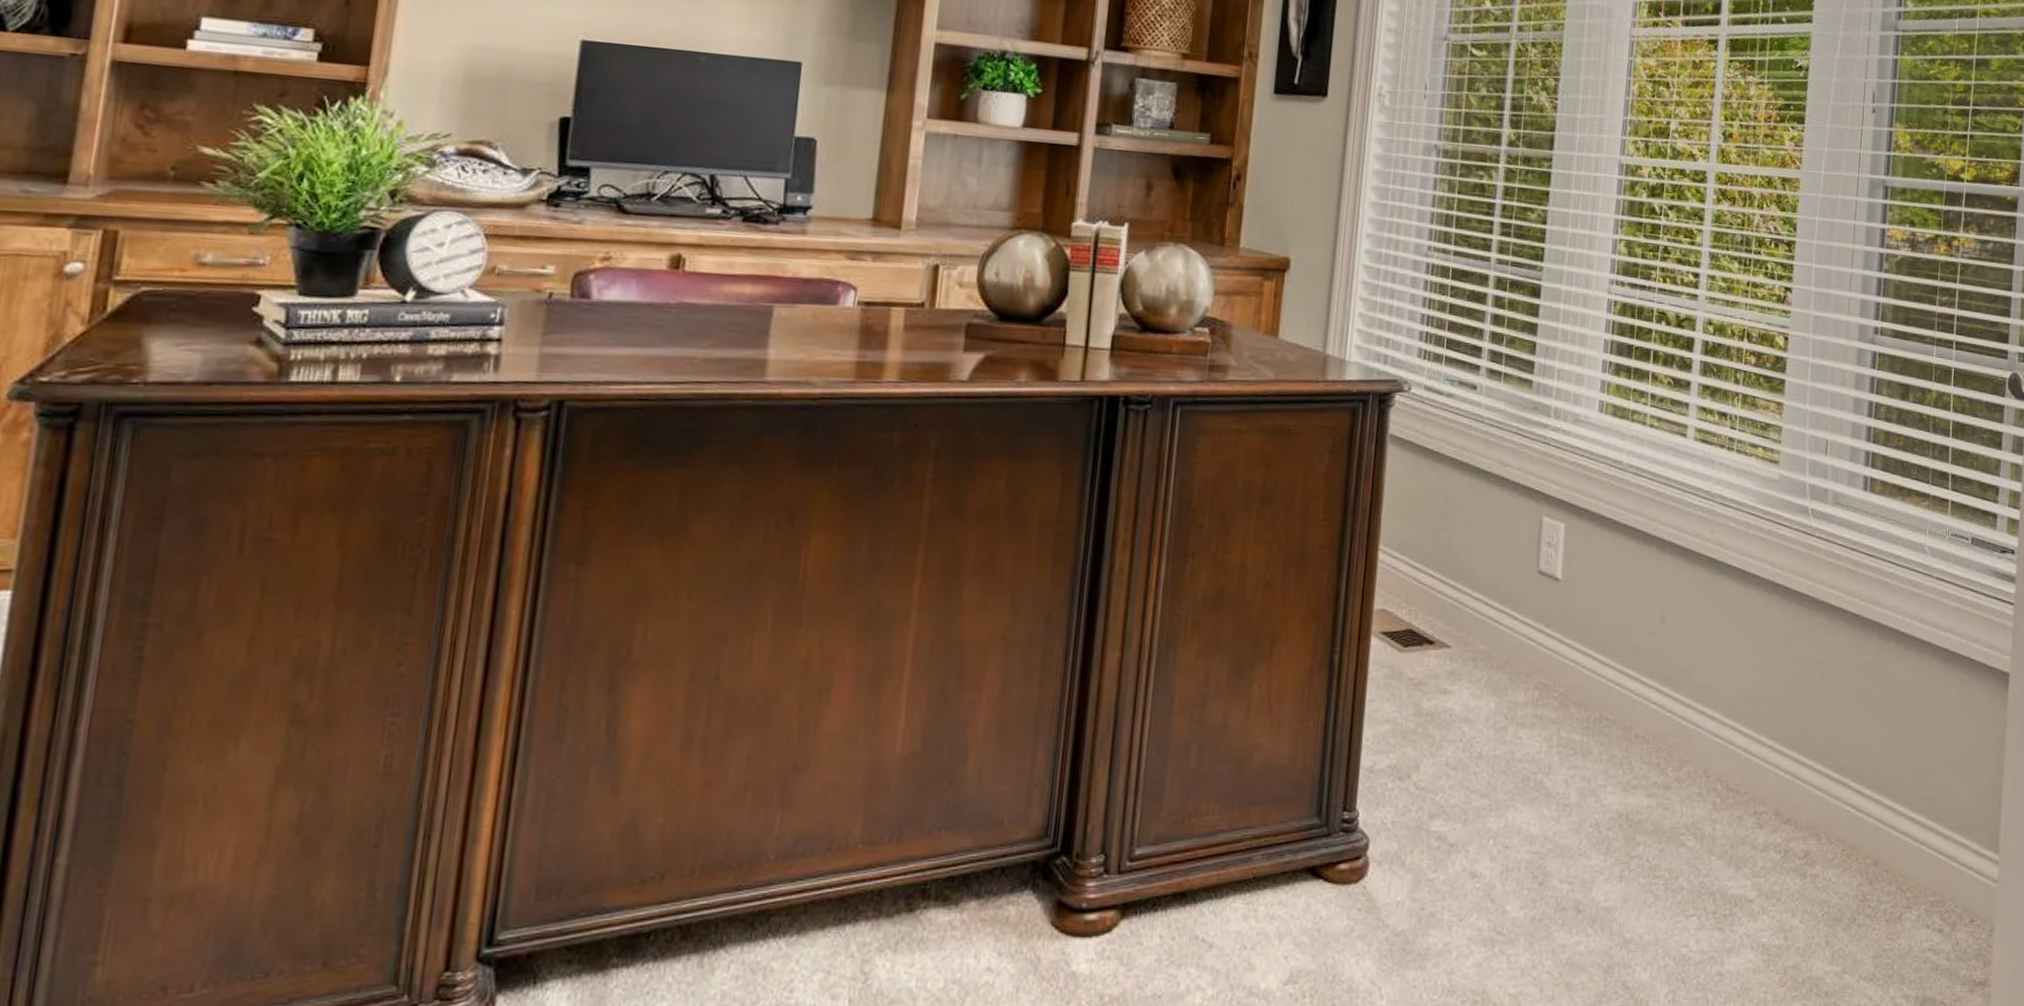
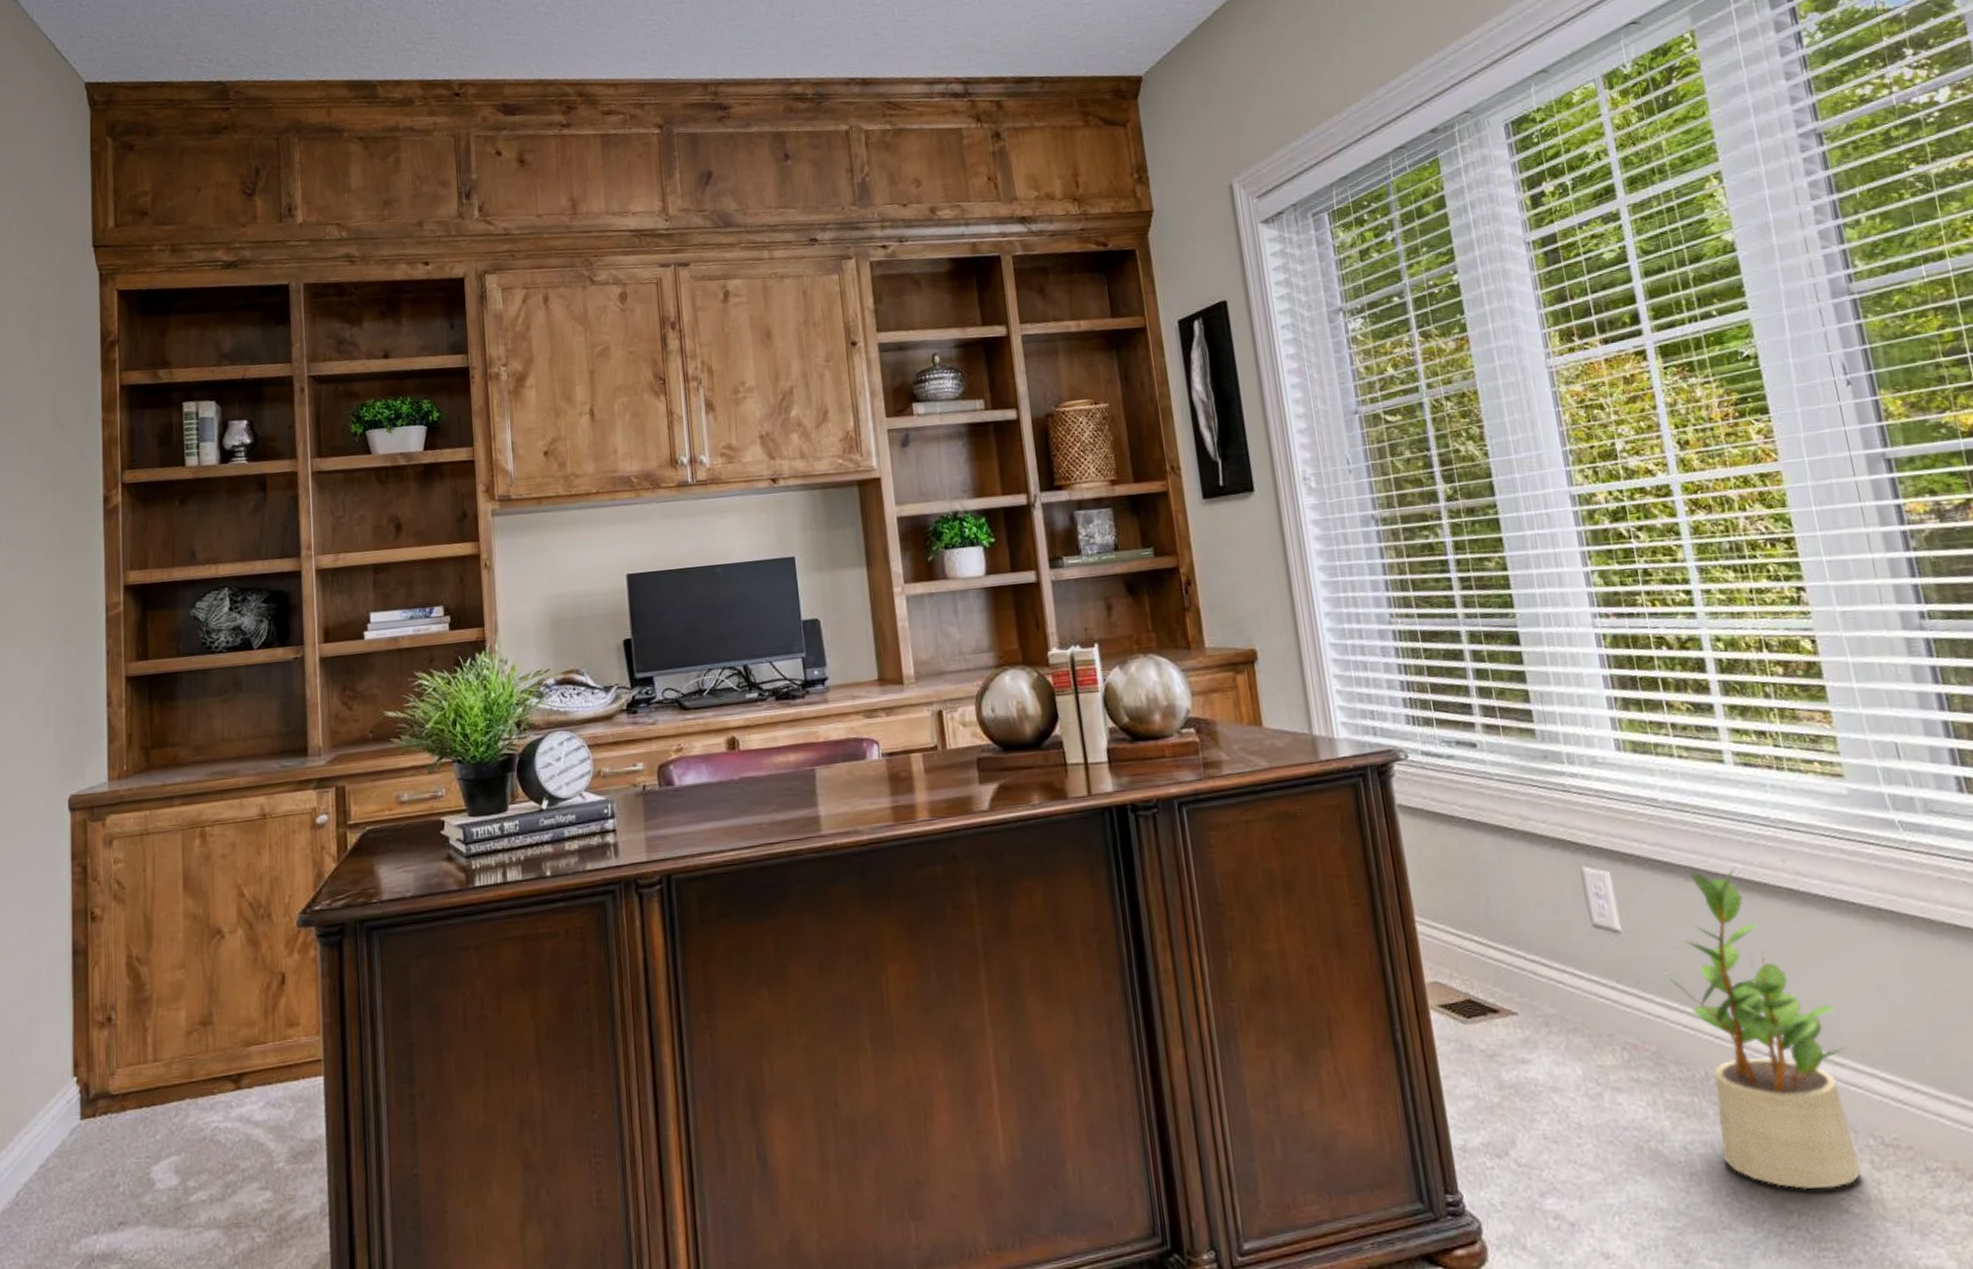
potted plant: none [1588,533,1720,825] -> present [1664,869,1861,1190]

